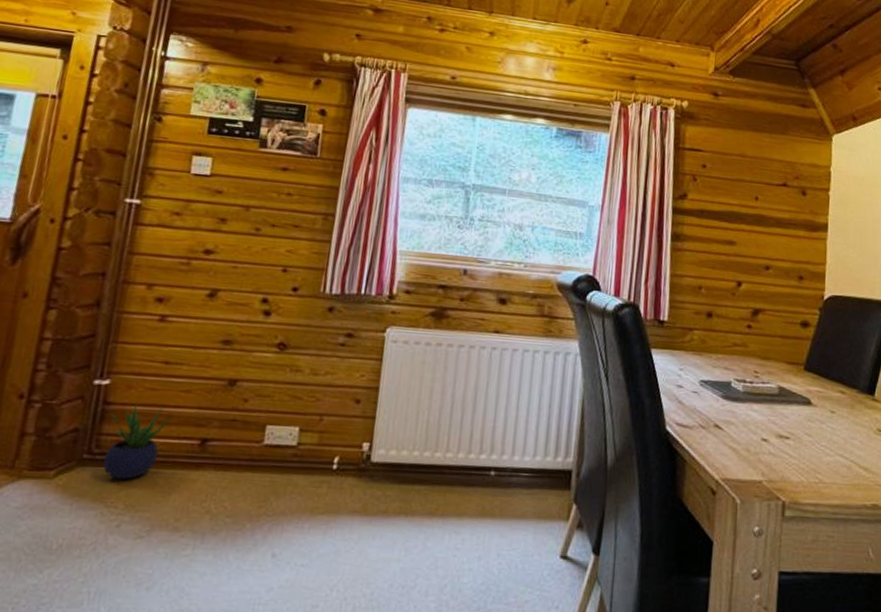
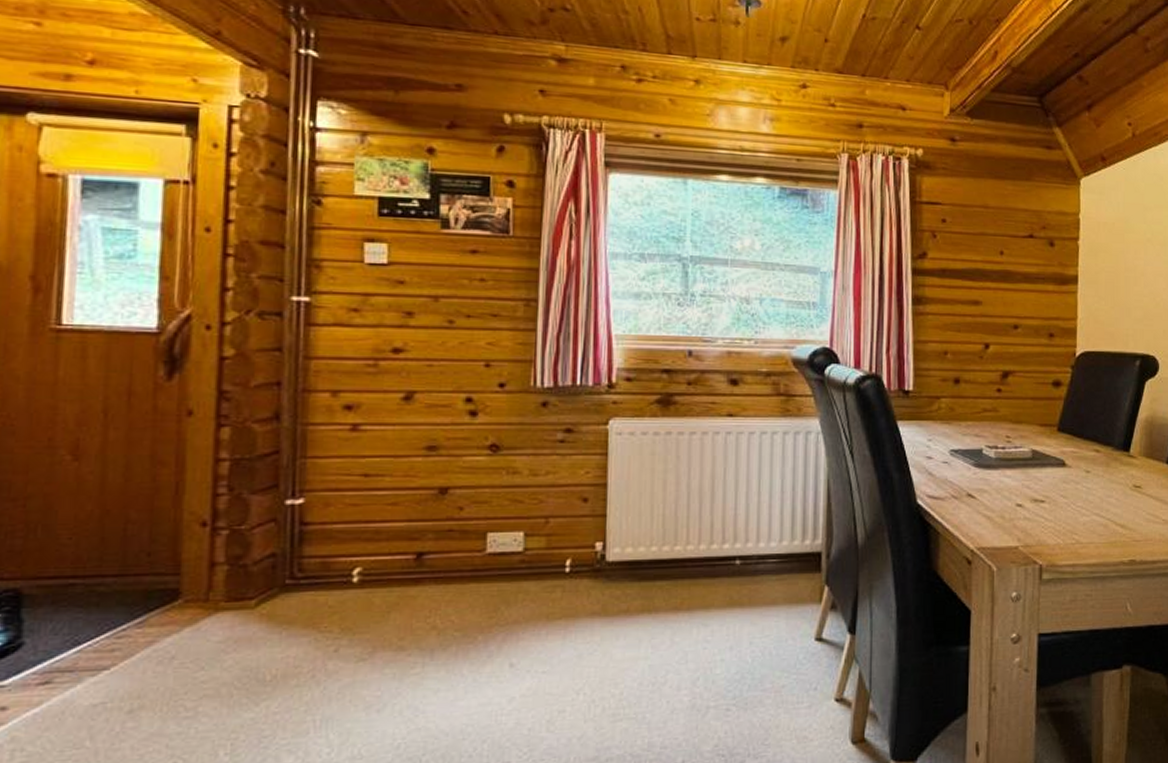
potted plant: present [103,402,173,480] -> none [309,520,381,603]

